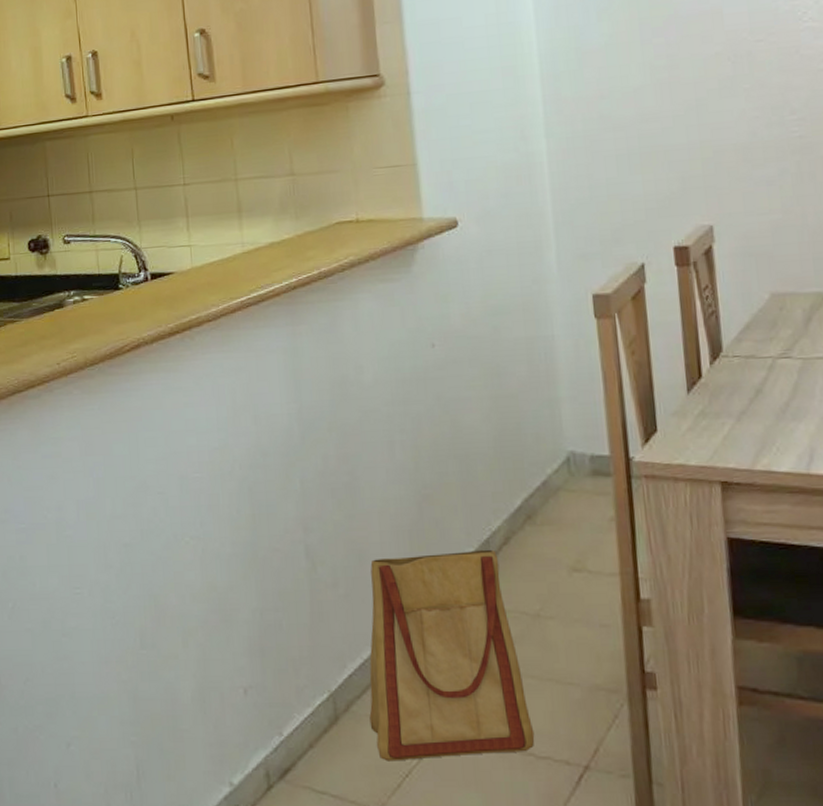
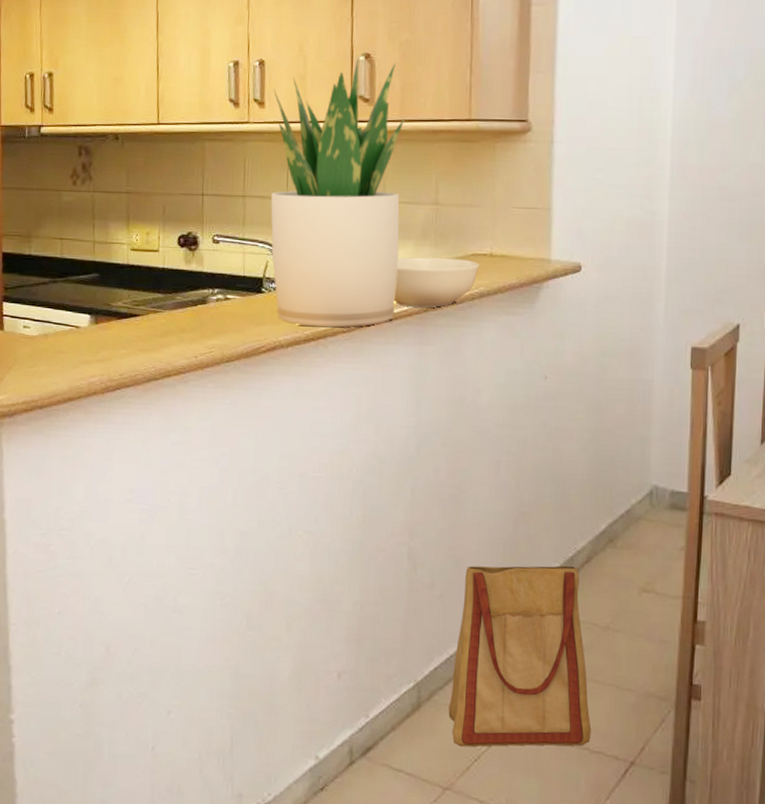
planter: none [109,34,261,319] -> present [271,58,406,328]
bowl: none [257,229,346,287] -> present [394,257,480,308]

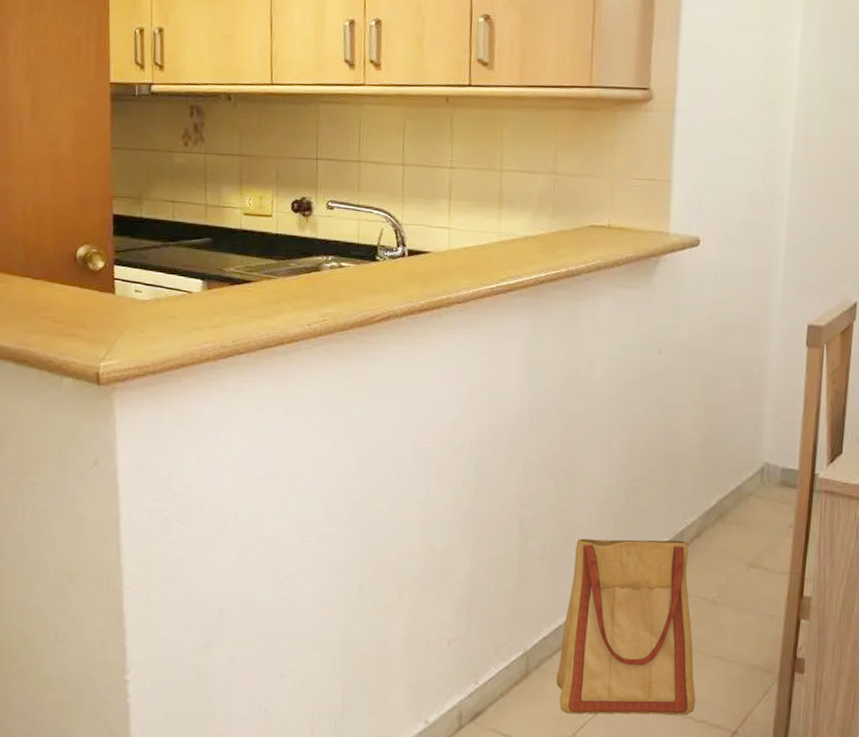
planter: present [271,58,406,328] -> none [386,19,525,298]
bowl: present [394,257,480,308] -> none [510,227,597,280]

